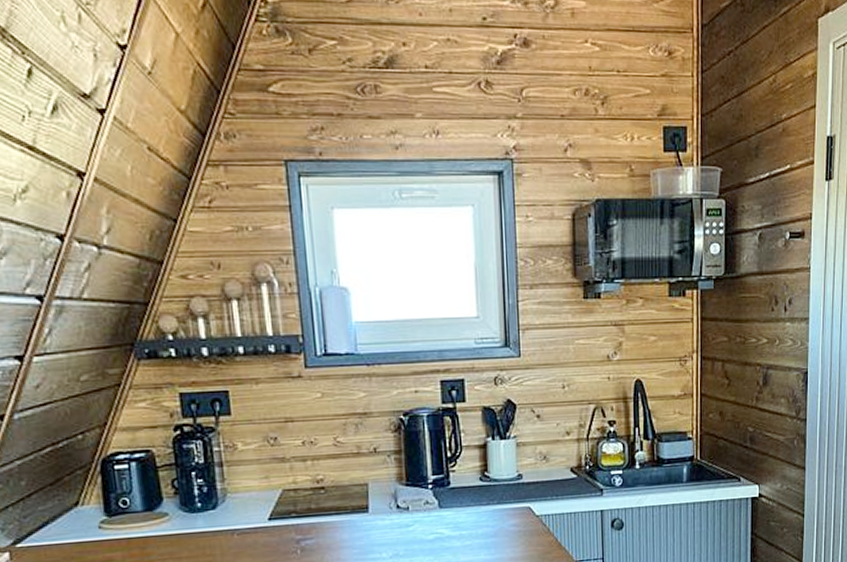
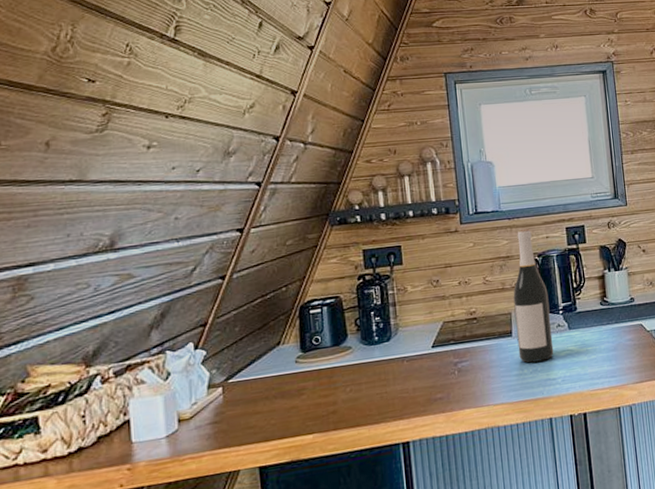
wine bottle: none [371,378,420,546] -> present [513,228,554,363]

